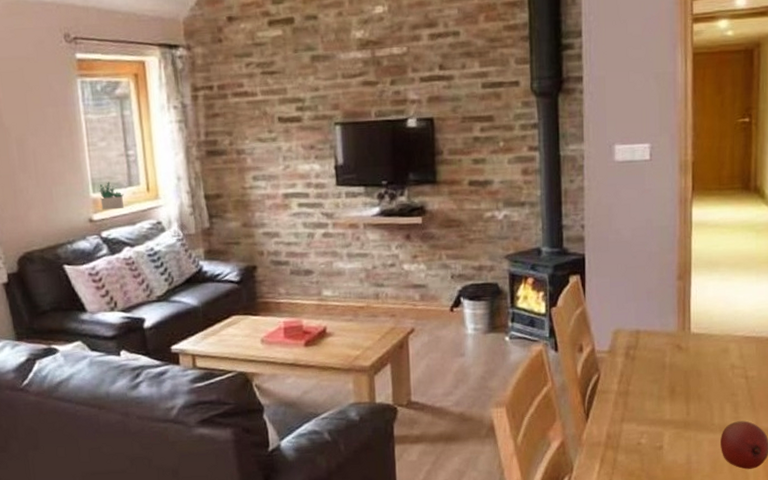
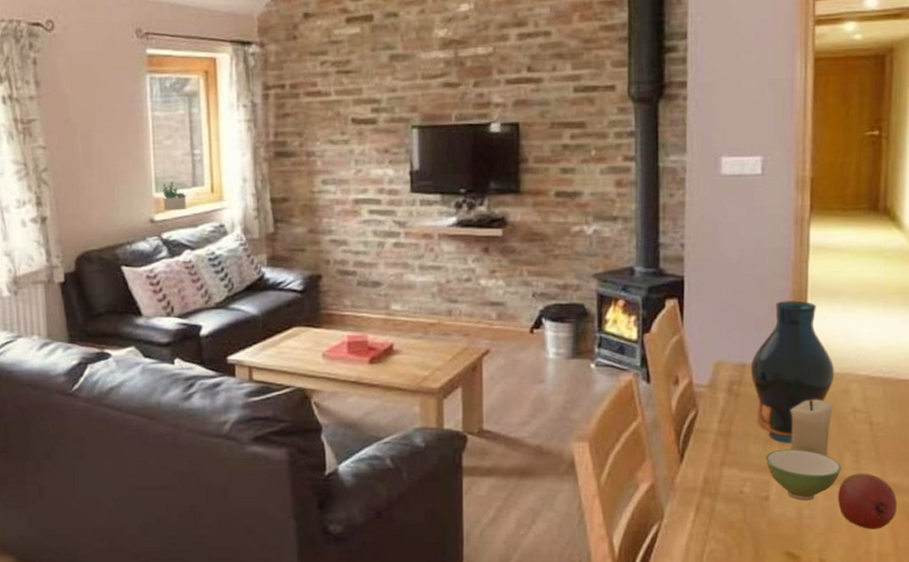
vase: none [644,272,716,399] -> present [750,300,835,444]
bowl: none [658,403,724,448] -> present [765,449,843,500]
candle: none [679,358,715,408] -> present [790,399,833,456]

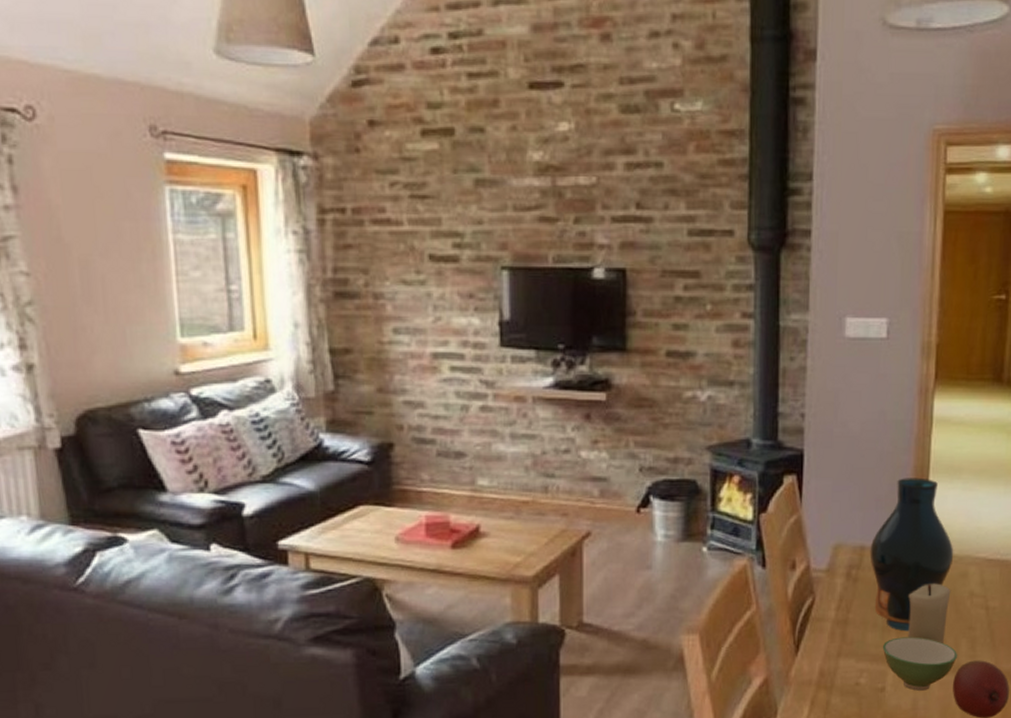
succulent plant: present [162,181,188,211] -> none [190,324,223,361]

